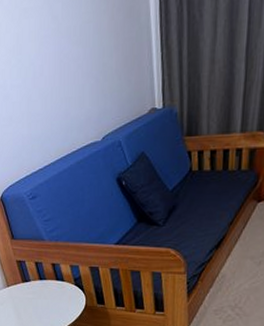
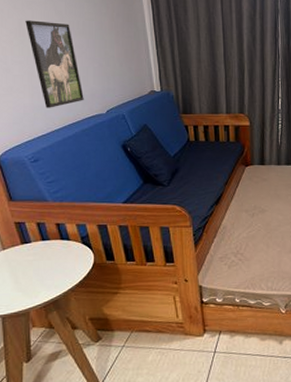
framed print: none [22,31,79,138] -> present [25,20,84,108]

